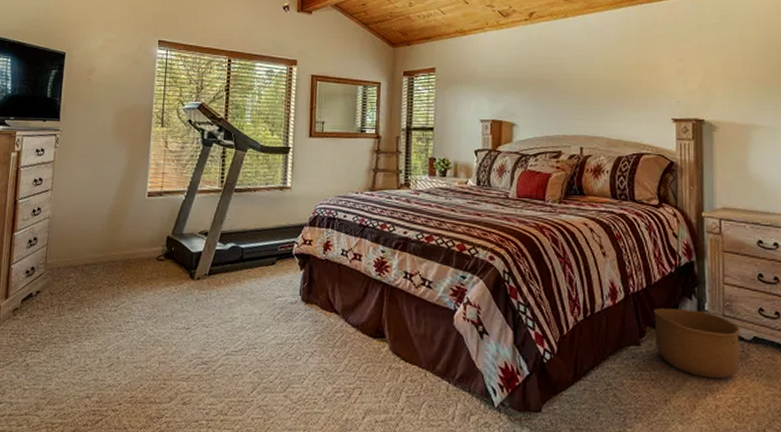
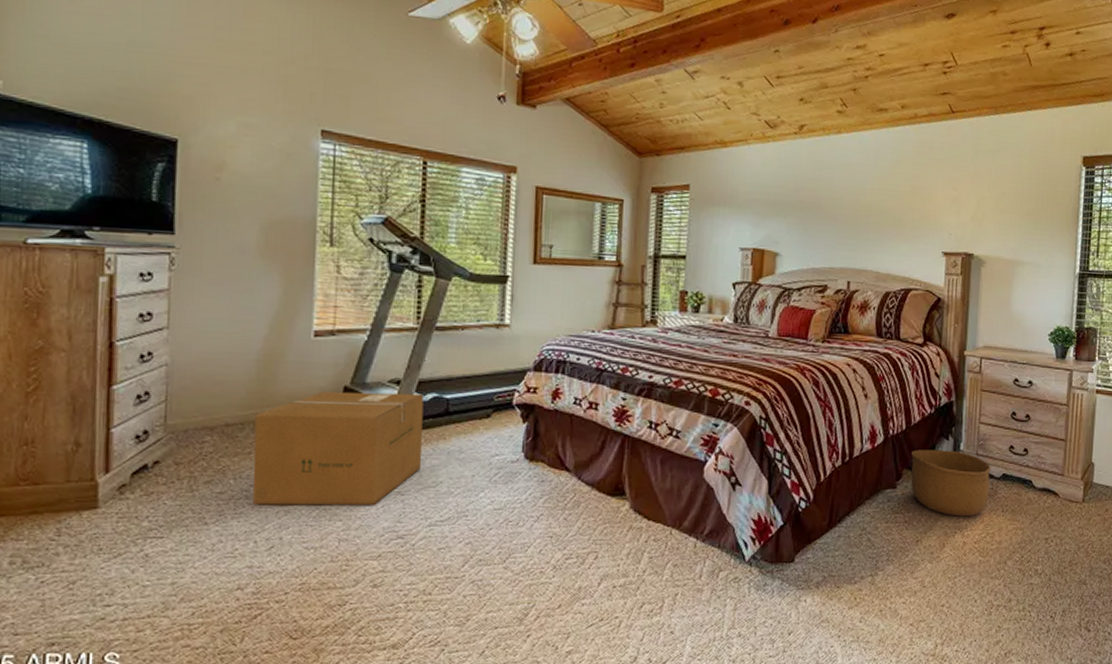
box: none [100,240,225,335] -> present [252,391,424,506]

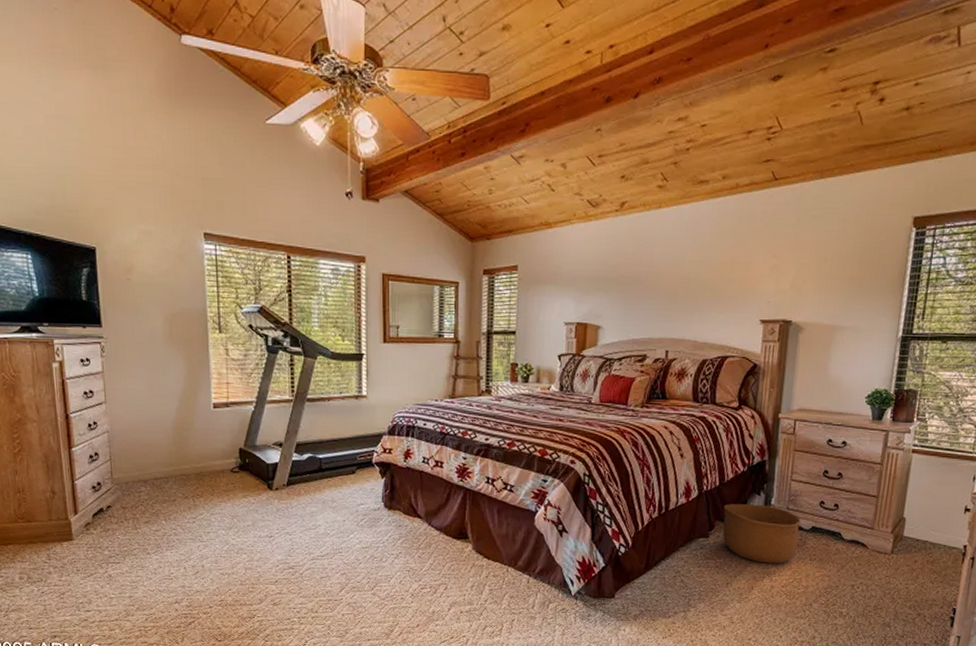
box: present [252,391,424,506] -> none [176,452,304,543]

